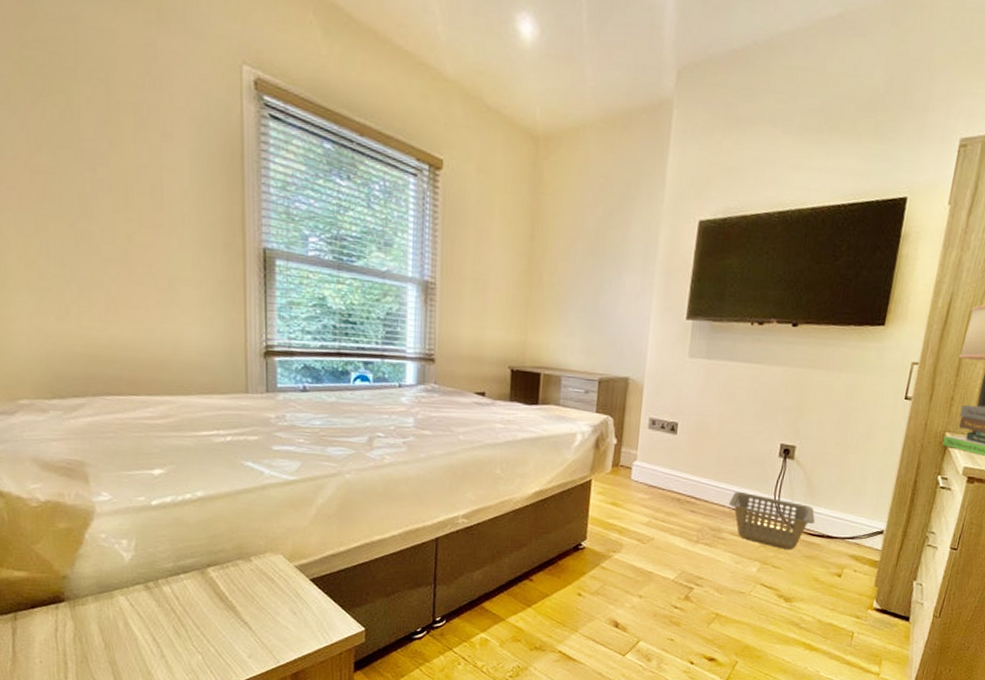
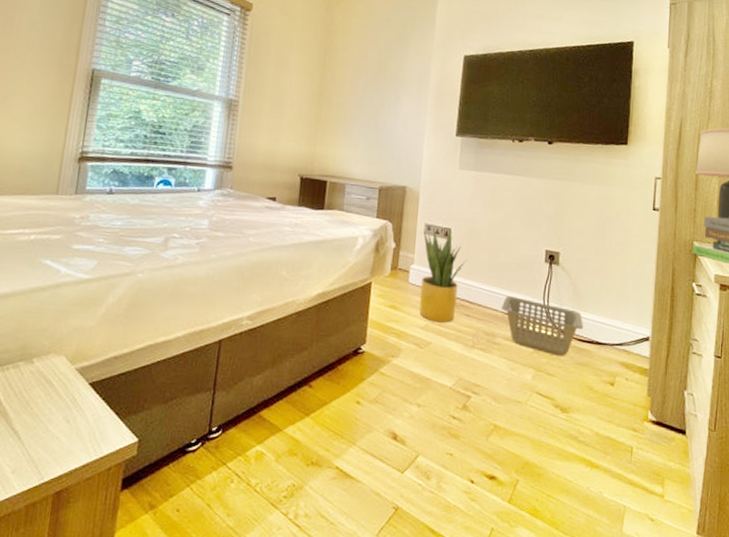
planter: none [642,423,695,519] -> present [419,229,467,323]

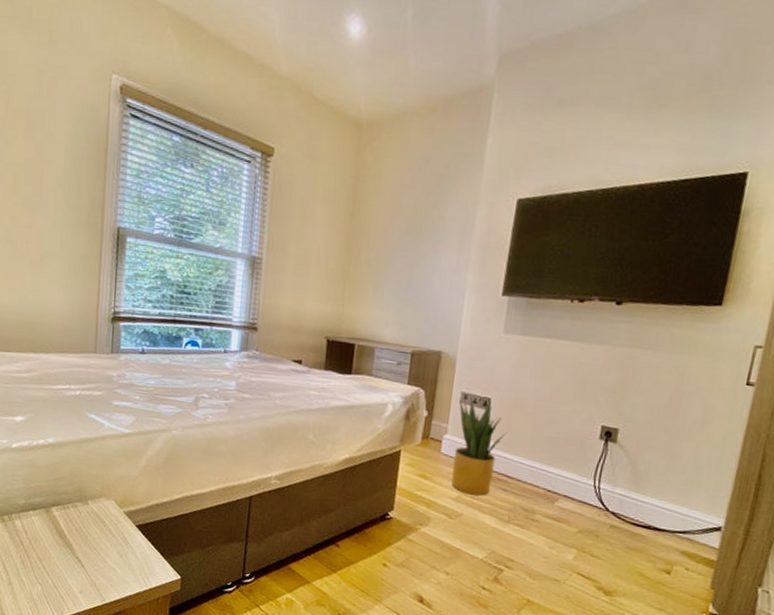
laundry basket: present [501,295,584,356] -> none [543,472,641,539]

